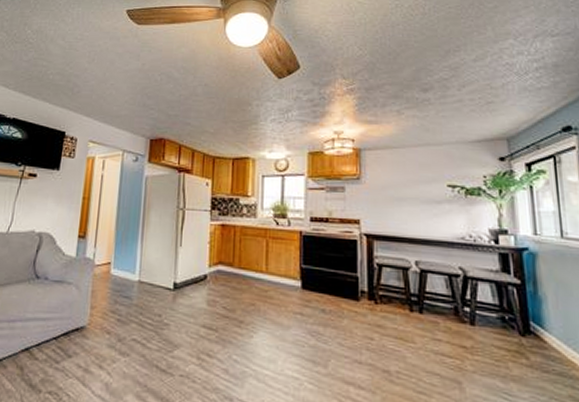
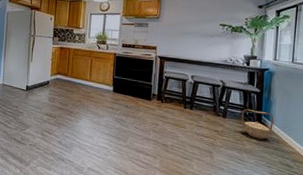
basket: none [499,310,550,359] -> present [241,108,274,140]

